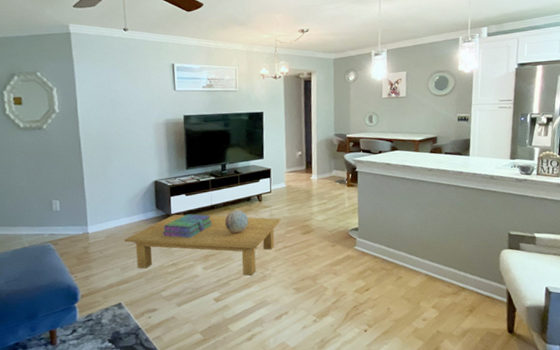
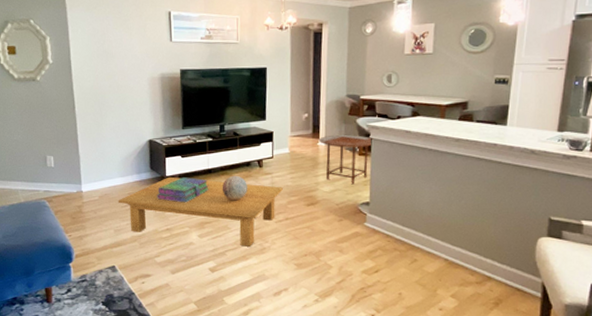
side table: none [311,169,359,213] -> present [318,134,373,185]

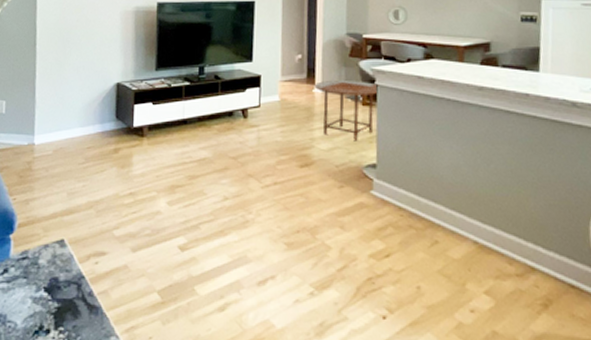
coffee table: present [118,176,283,247] -> none [74,127,271,218]
stack of books: present [157,177,209,203] -> none [121,129,183,161]
decorative orb: present [222,175,247,201] -> none [198,127,229,159]

